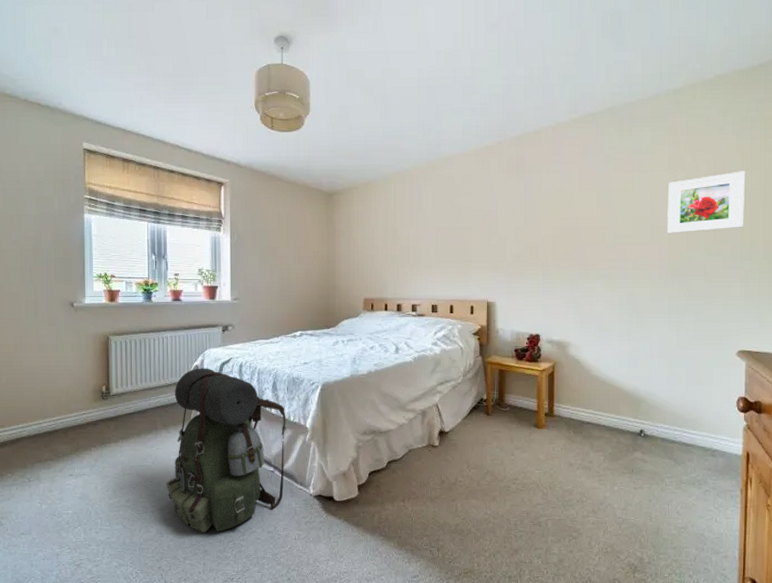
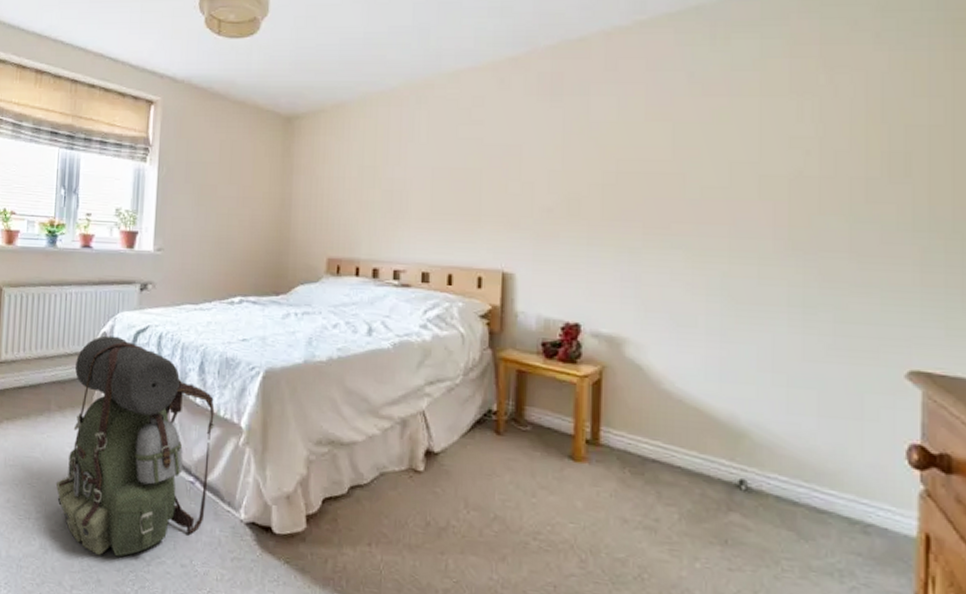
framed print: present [667,171,746,234] -> none [786,98,920,188]

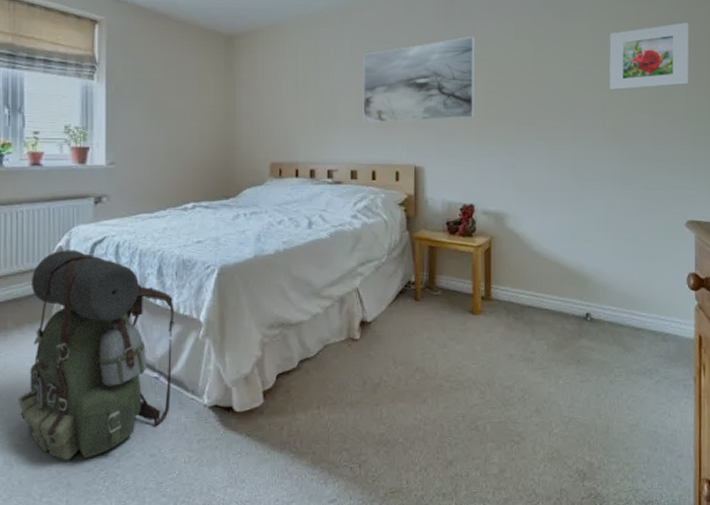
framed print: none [439,118,590,219] -> present [363,37,475,123]
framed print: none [786,98,920,188] -> present [609,22,689,91]

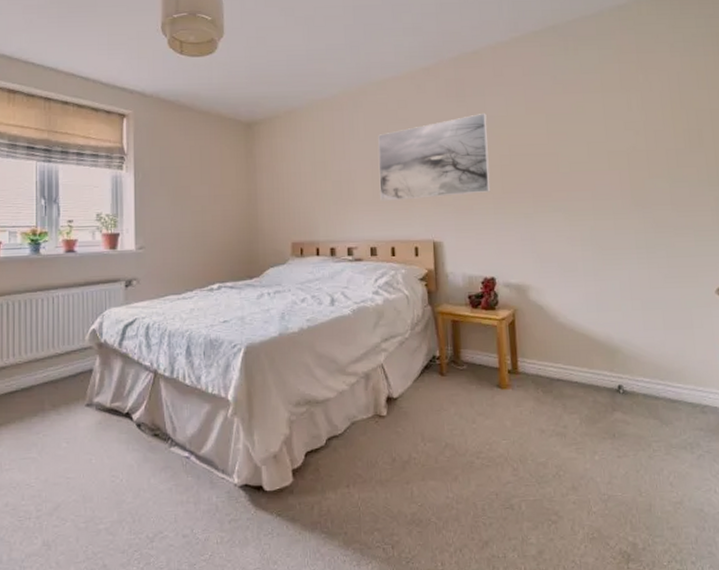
backpack: present [17,249,176,461] -> none [54,332,205,542]
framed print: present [609,22,689,91] -> none [622,90,707,160]

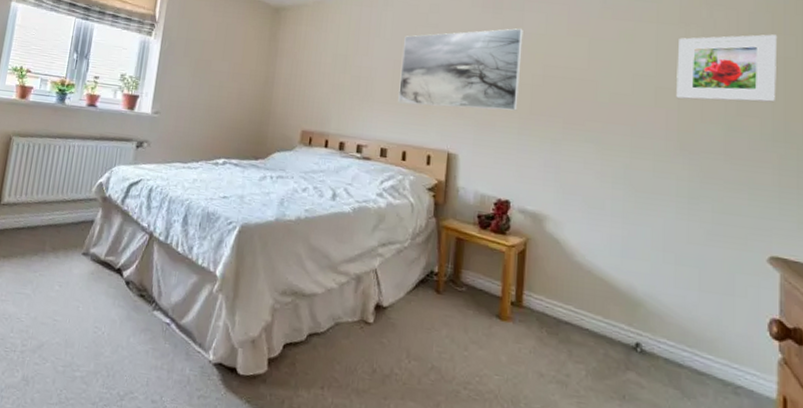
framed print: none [622,90,707,160] -> present [676,34,778,102]

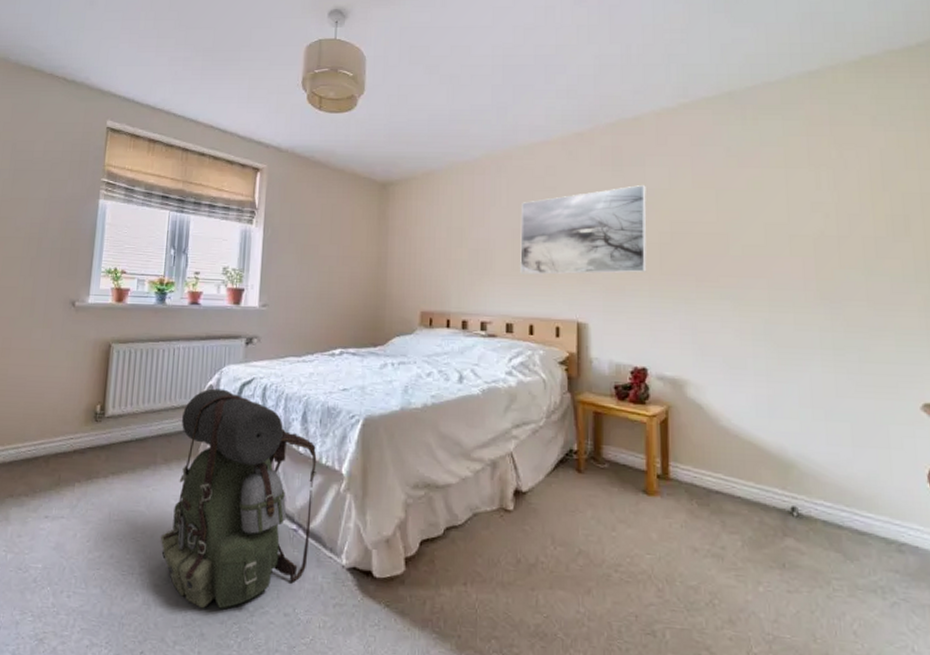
backpack: none [42,185,194,391] -> present [160,388,318,609]
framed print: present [676,34,778,102] -> none [809,170,915,246]

